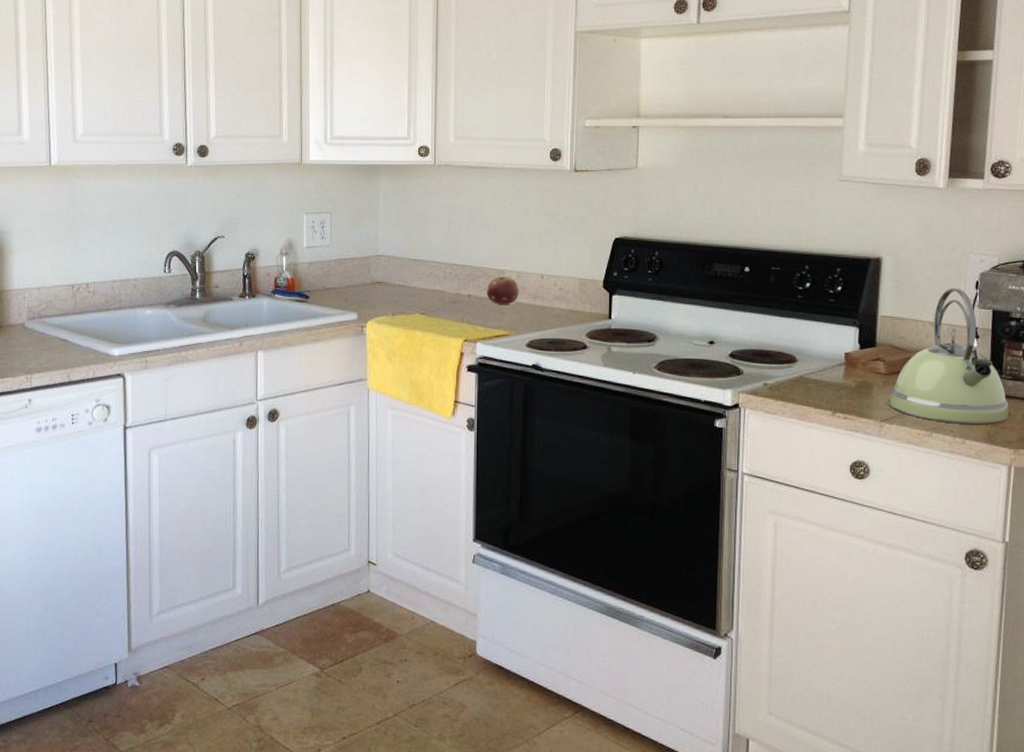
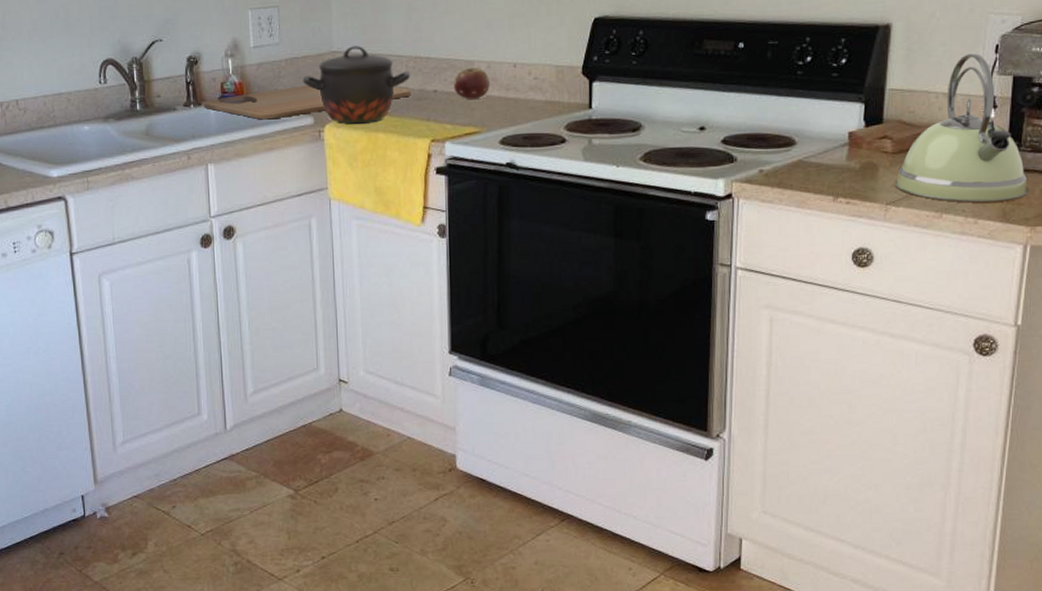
chopping board: none [257,284,448,314] -> present [203,85,412,120]
cooking pot: none [349,251,448,322] -> present [302,46,411,124]

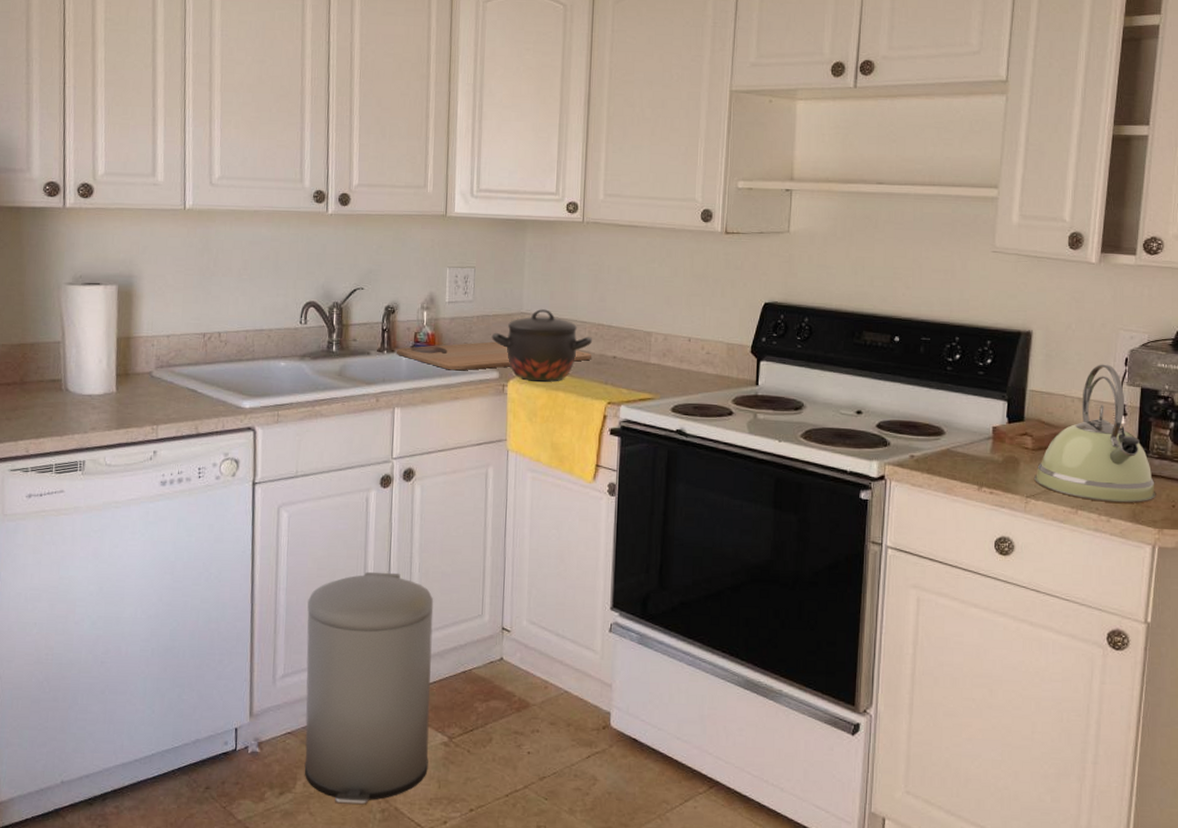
pedal bin: none [139,333,276,561] -> present [304,571,434,806]
fruit: present [453,68,490,100] -> none [632,338,665,368]

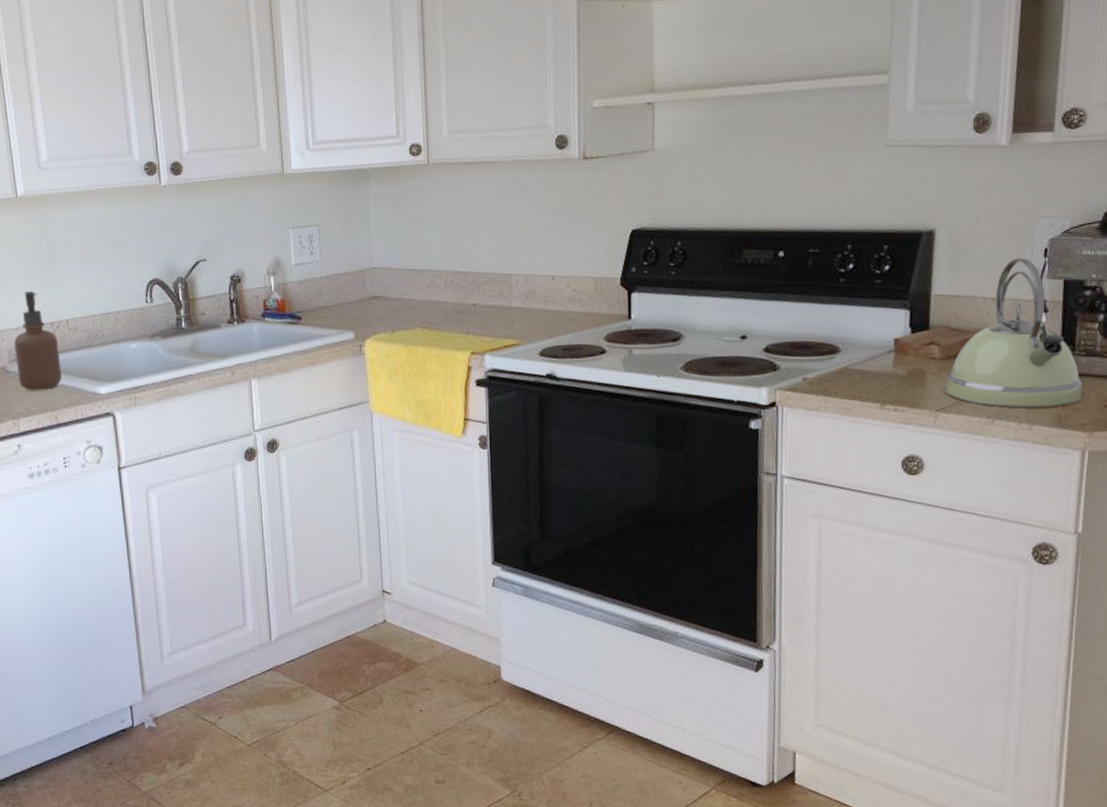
soap dispenser: none [162,301,209,399] -> present [13,291,63,391]
pedal bin: present [304,571,434,806] -> none [186,544,322,772]
chopping board: present [396,341,592,371] -> none [246,301,451,336]
cooking pot: present [491,309,593,382] -> none [343,261,450,338]

